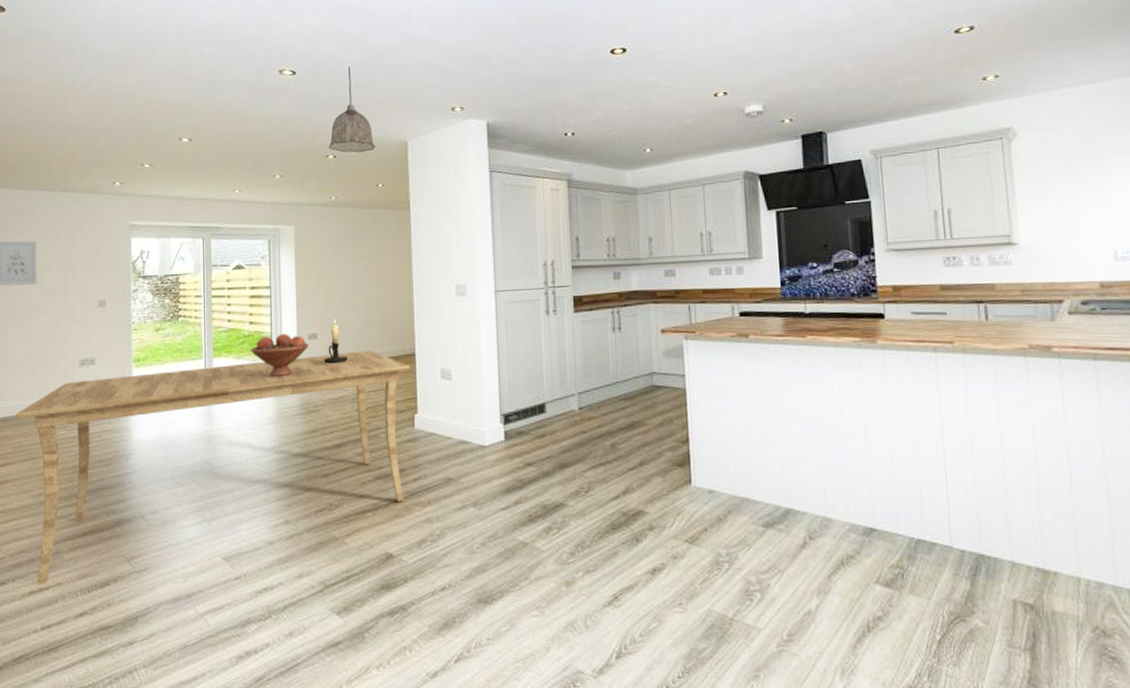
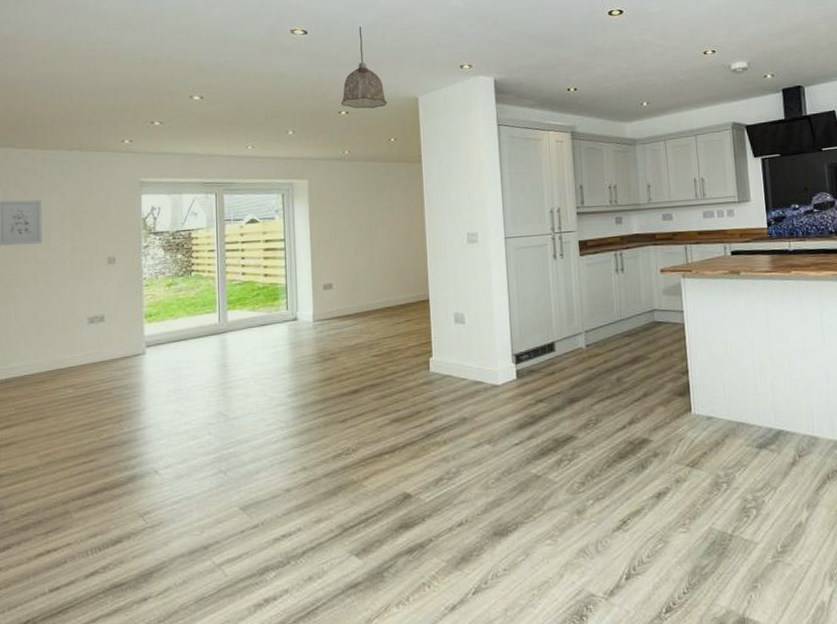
dining table: present [16,351,410,585] -> none [20,298,424,547]
fruit bowl: present [250,334,310,377] -> none [265,284,325,328]
candle holder: present [323,319,349,364] -> none [339,269,364,313]

